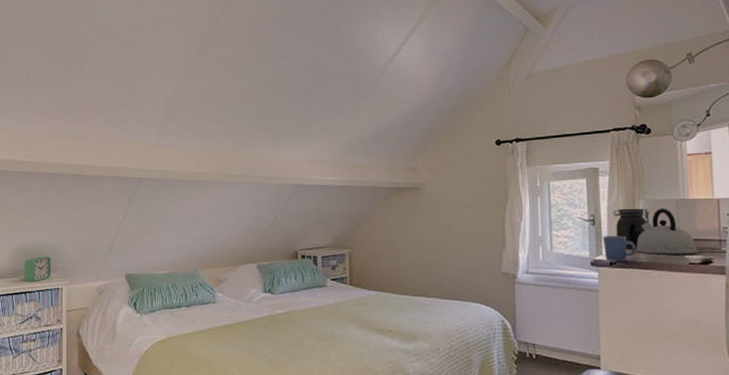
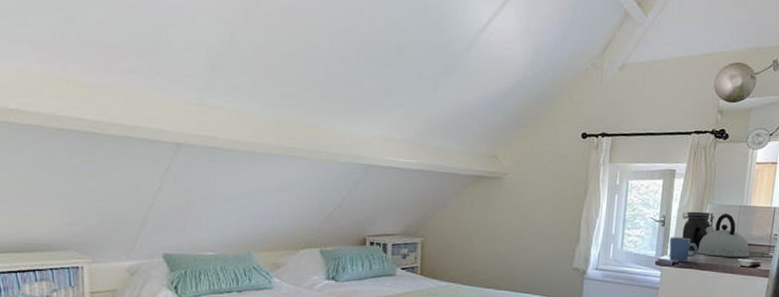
alarm clock: present [24,256,51,282] -> none [30,228,67,259]

